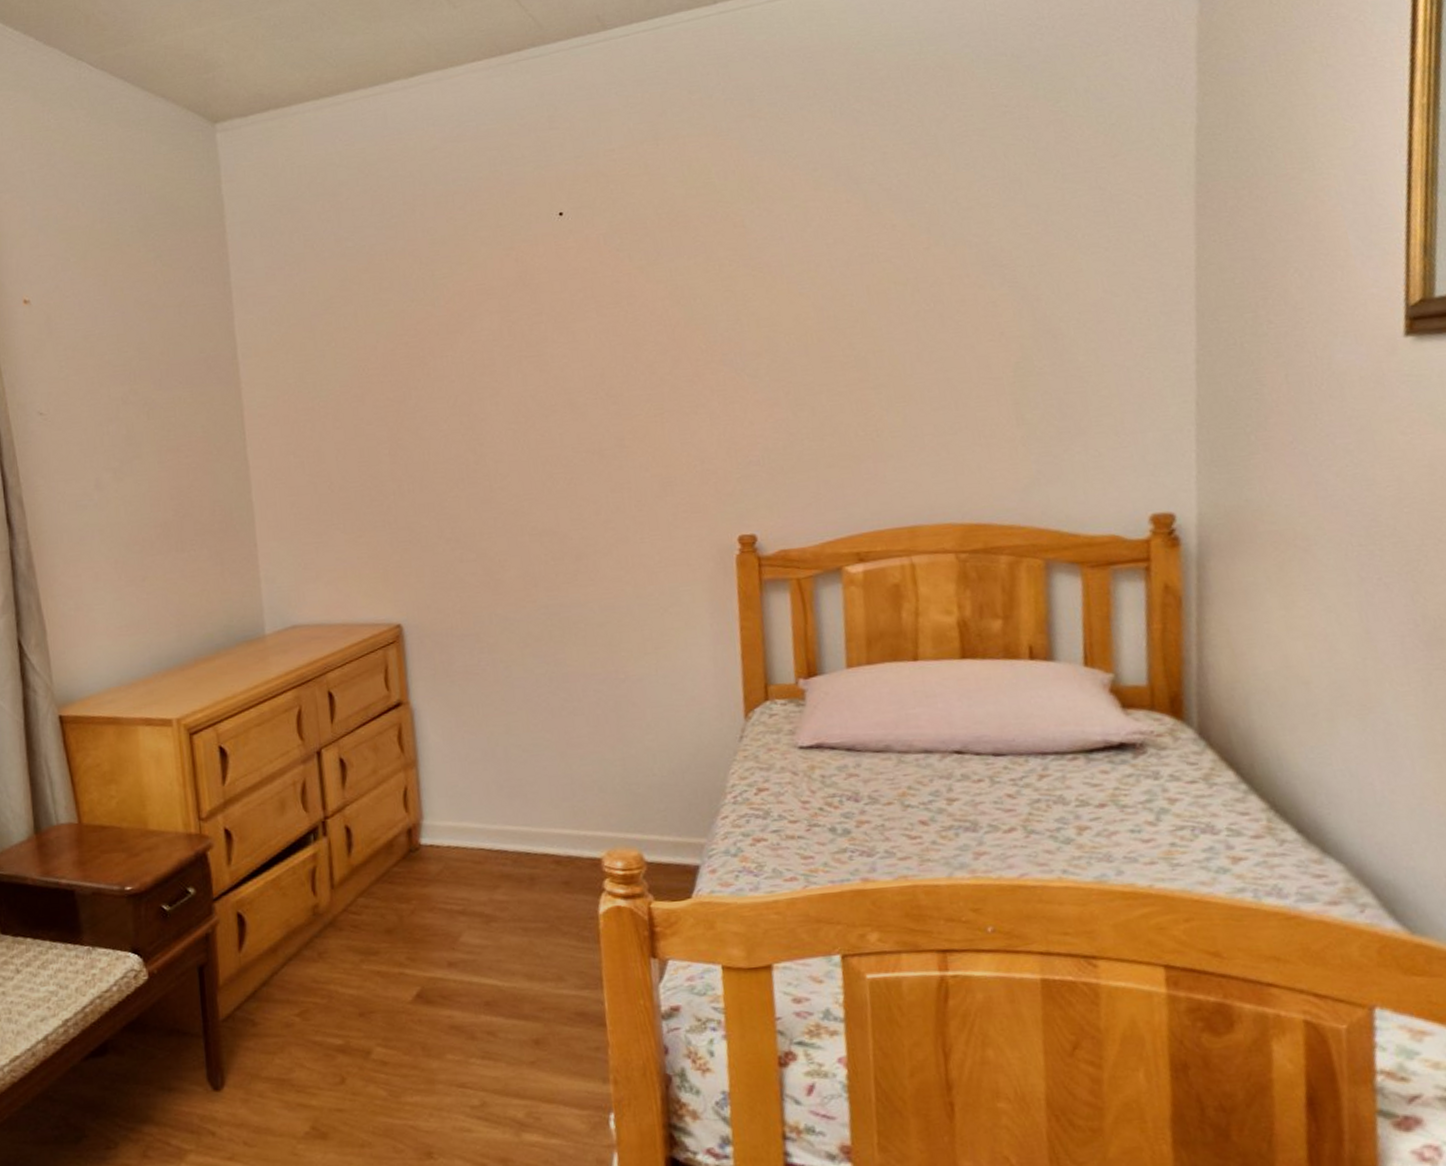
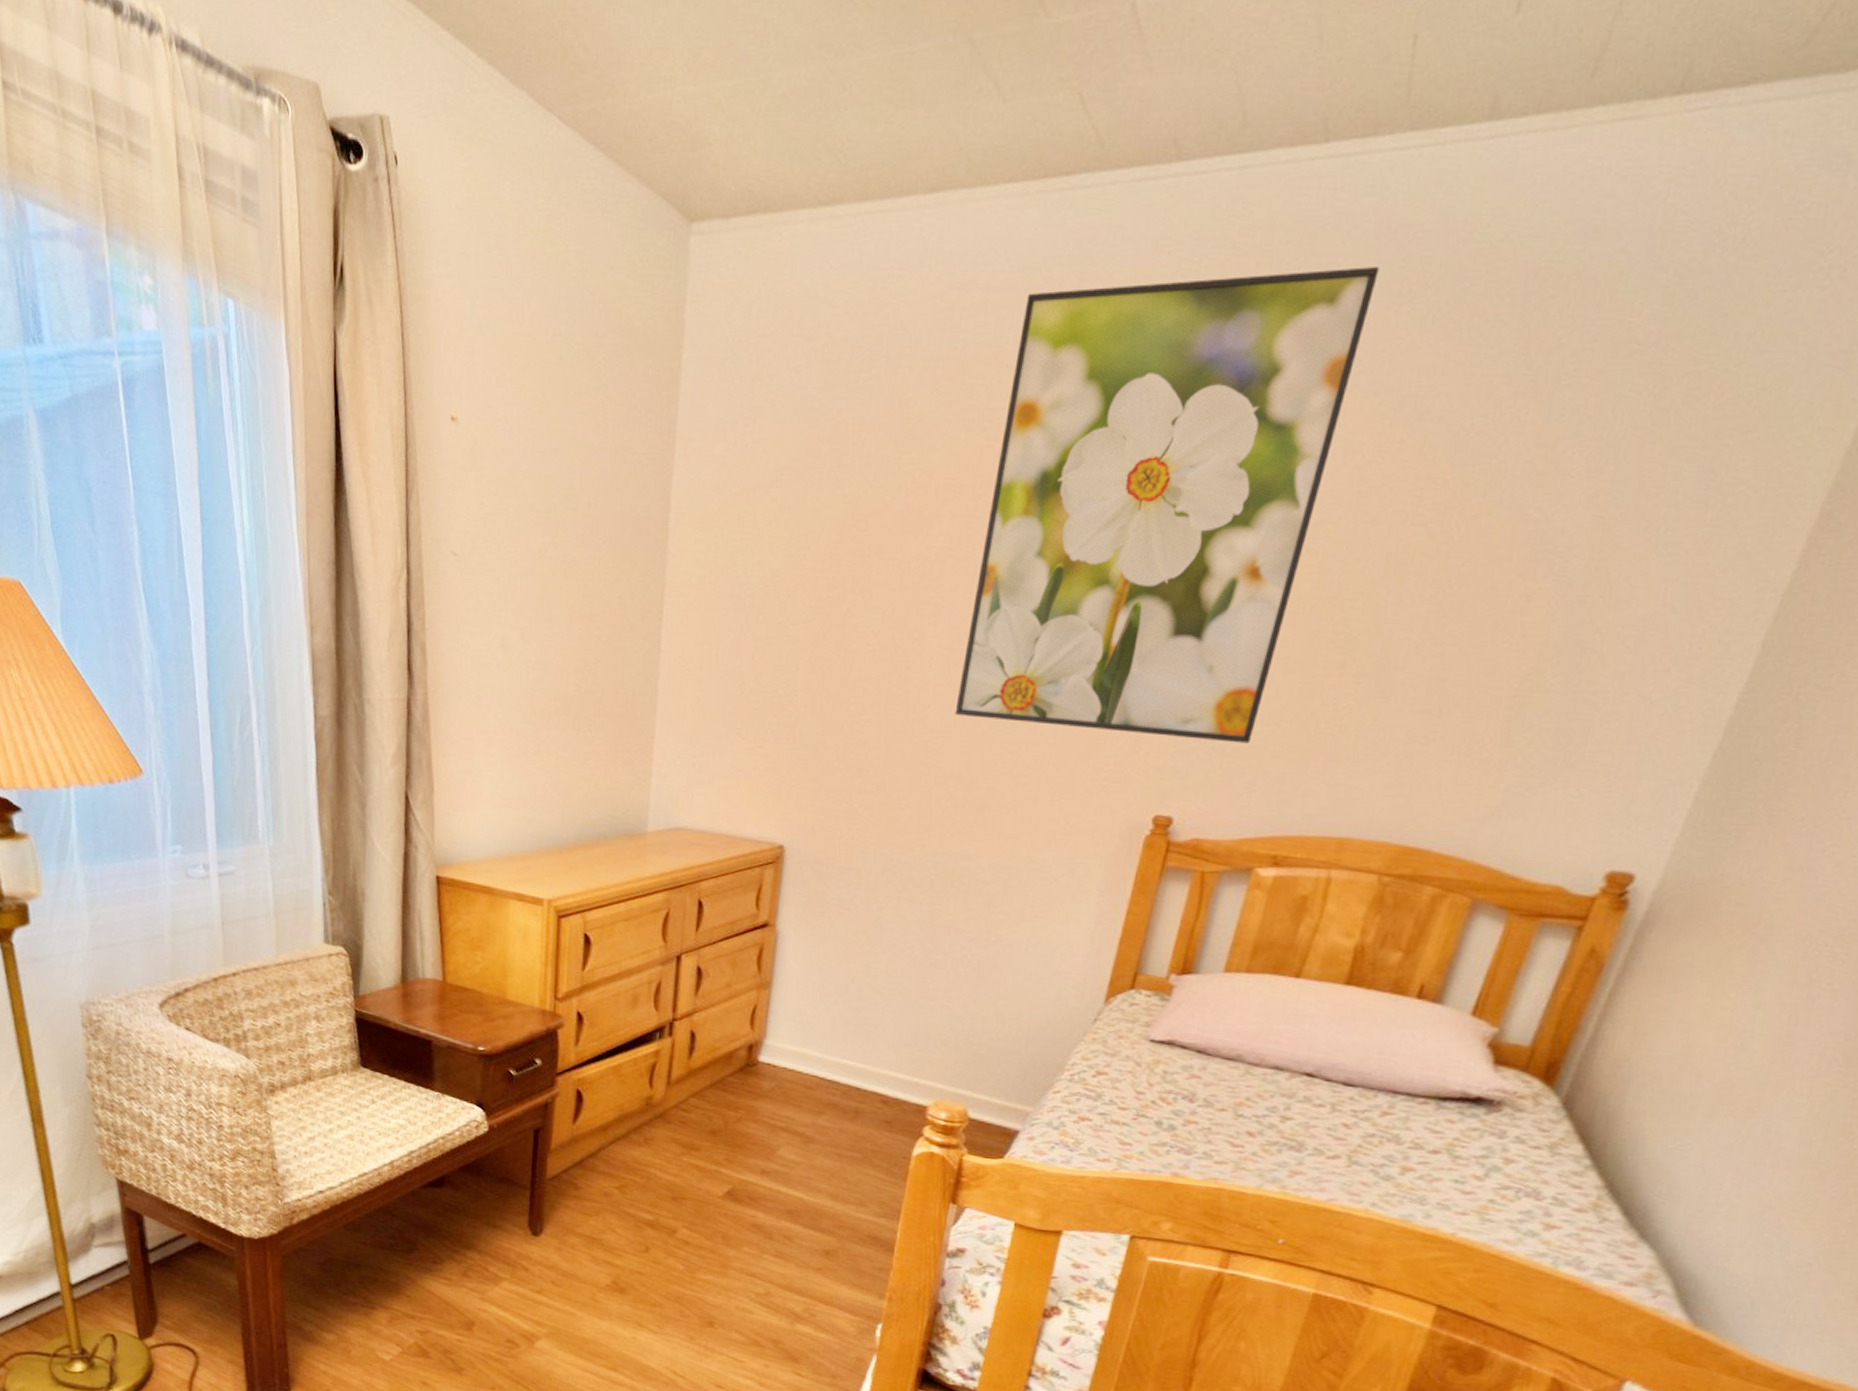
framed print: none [510,81,804,479] -> present [954,267,1380,744]

